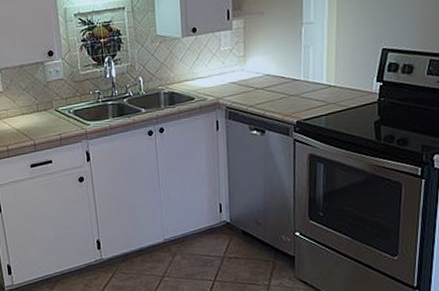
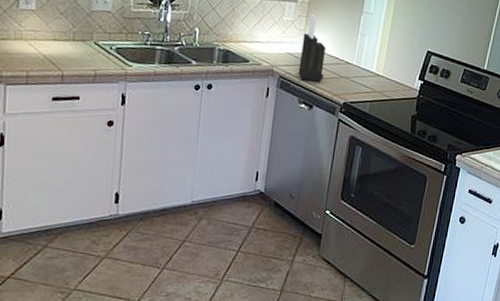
knife block: none [243,38,272,107] -> present [298,14,326,82]

